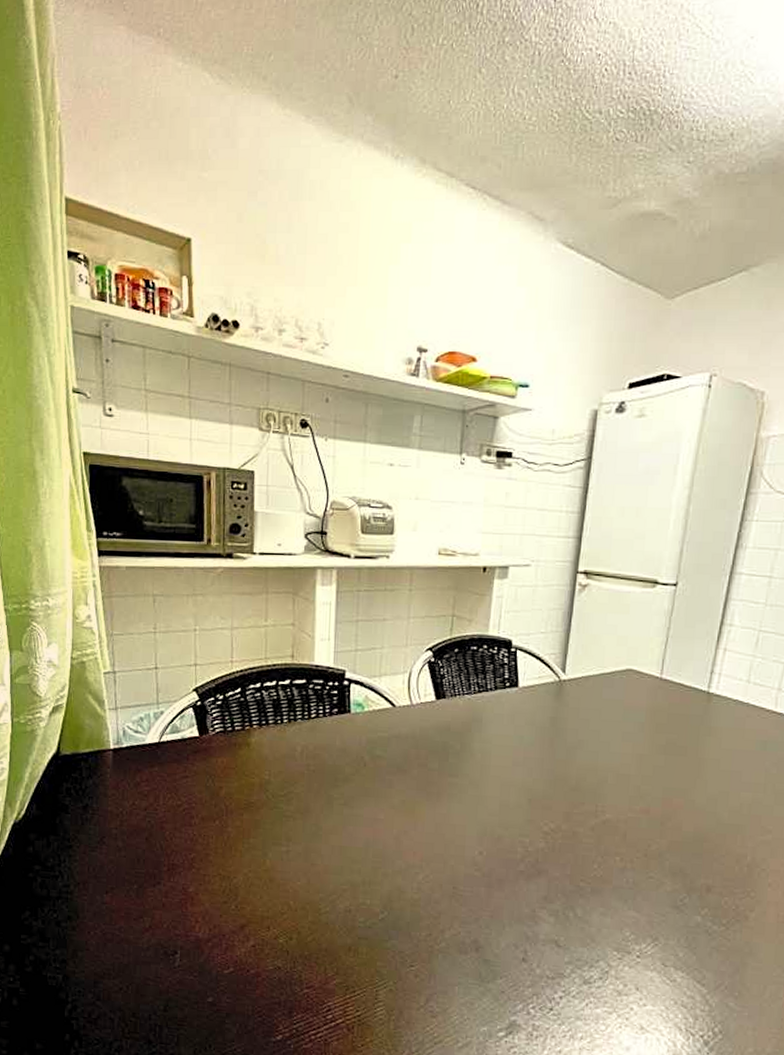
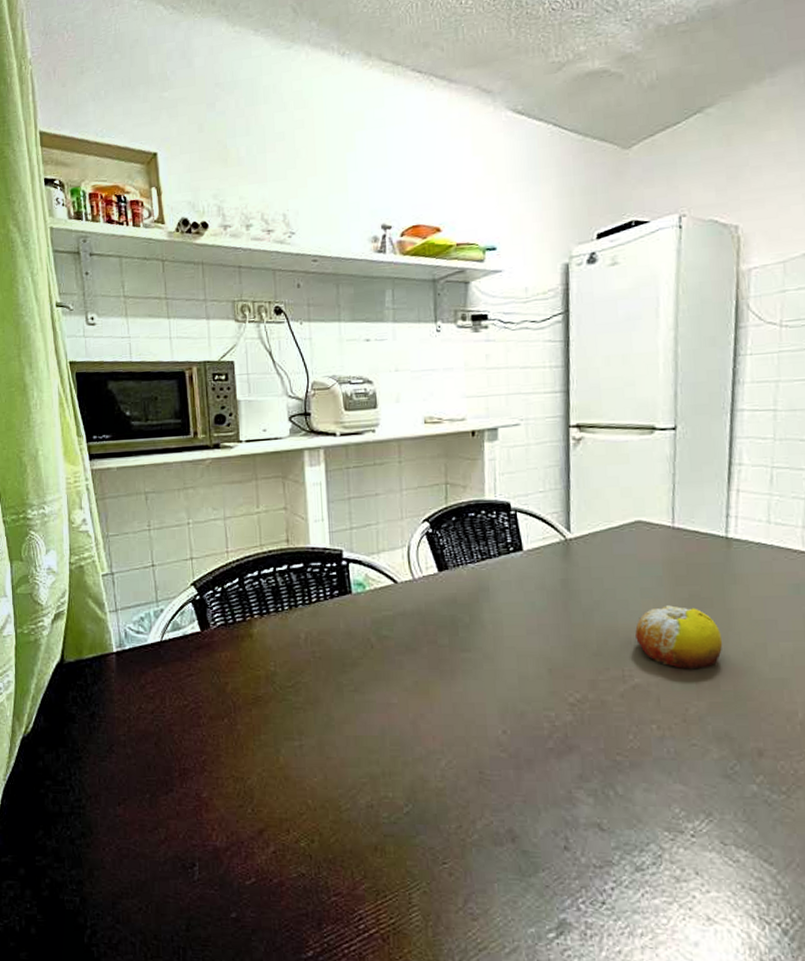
fruit: none [612,750,691,810] -> present [635,605,723,668]

